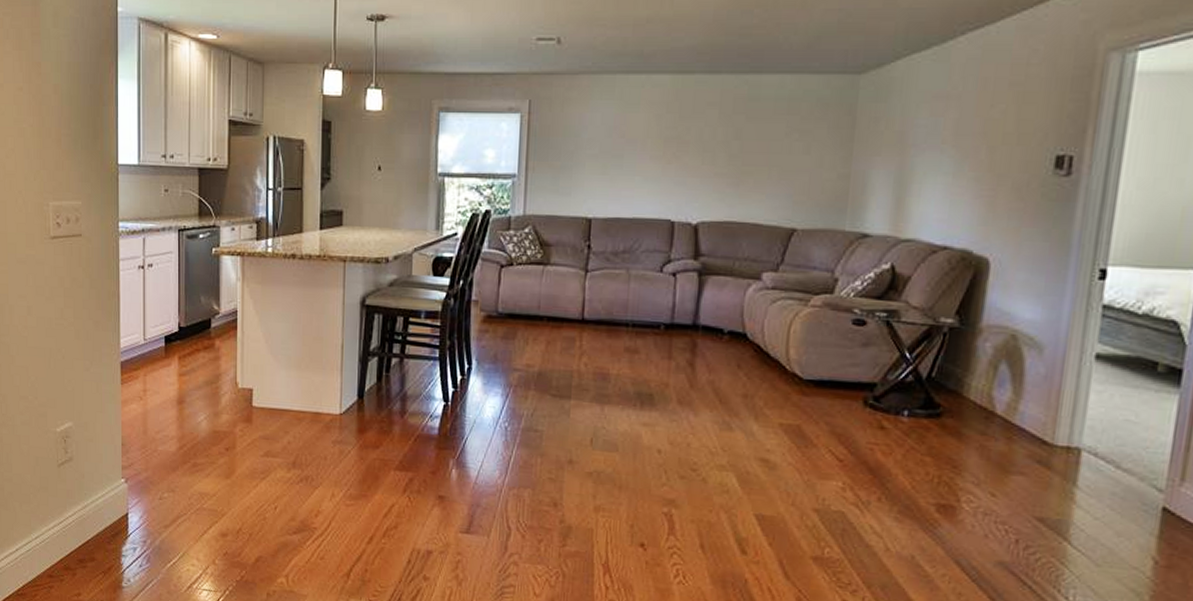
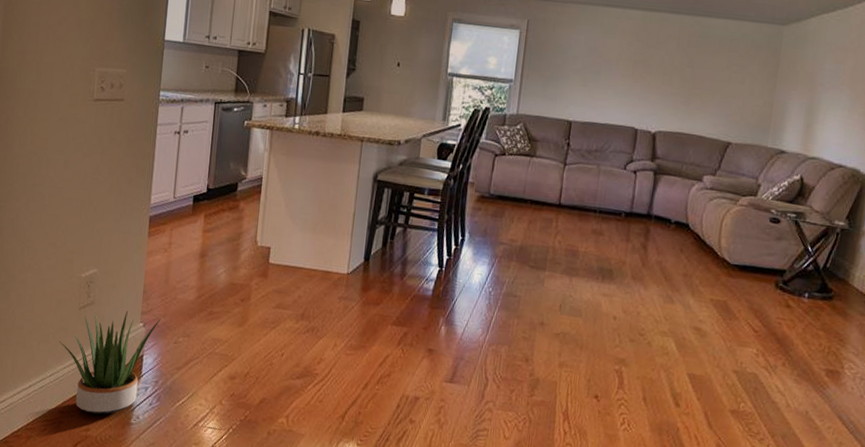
potted plant: none [41,465,143,578] -> present [59,310,161,415]

